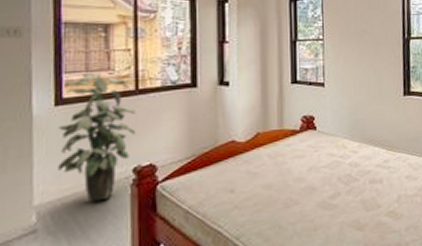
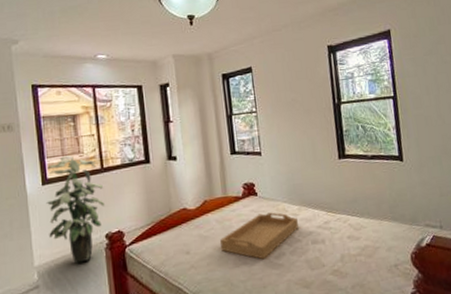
serving tray: none [270,148,357,200] -> present [219,212,299,260]

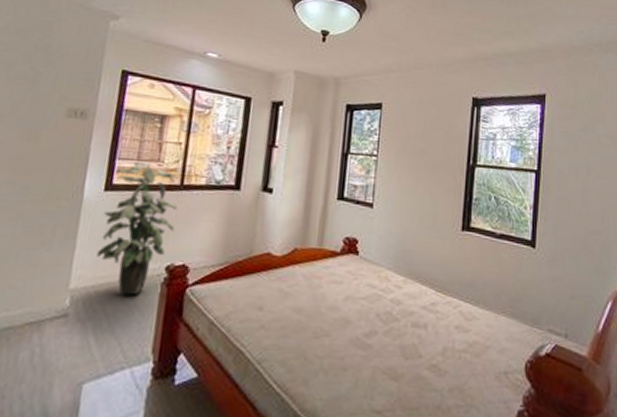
serving tray: present [219,212,299,260] -> none [300,277,400,335]

